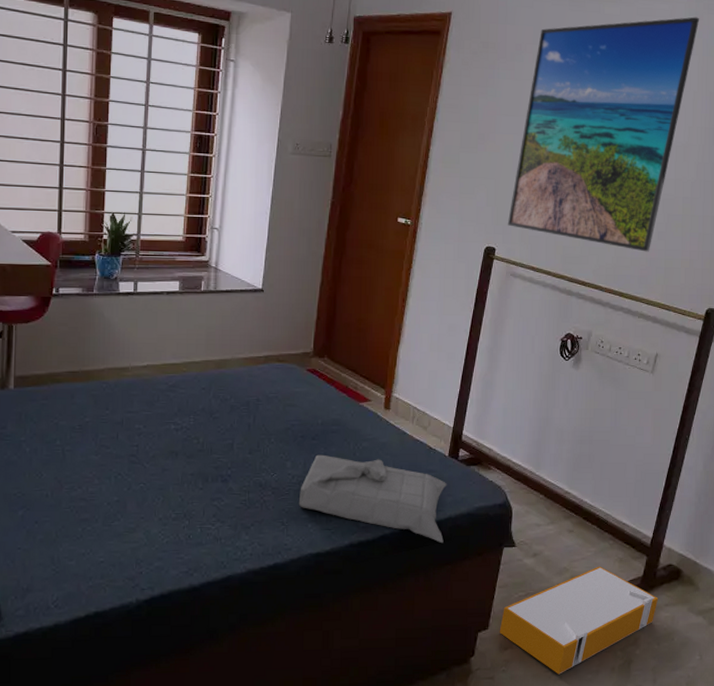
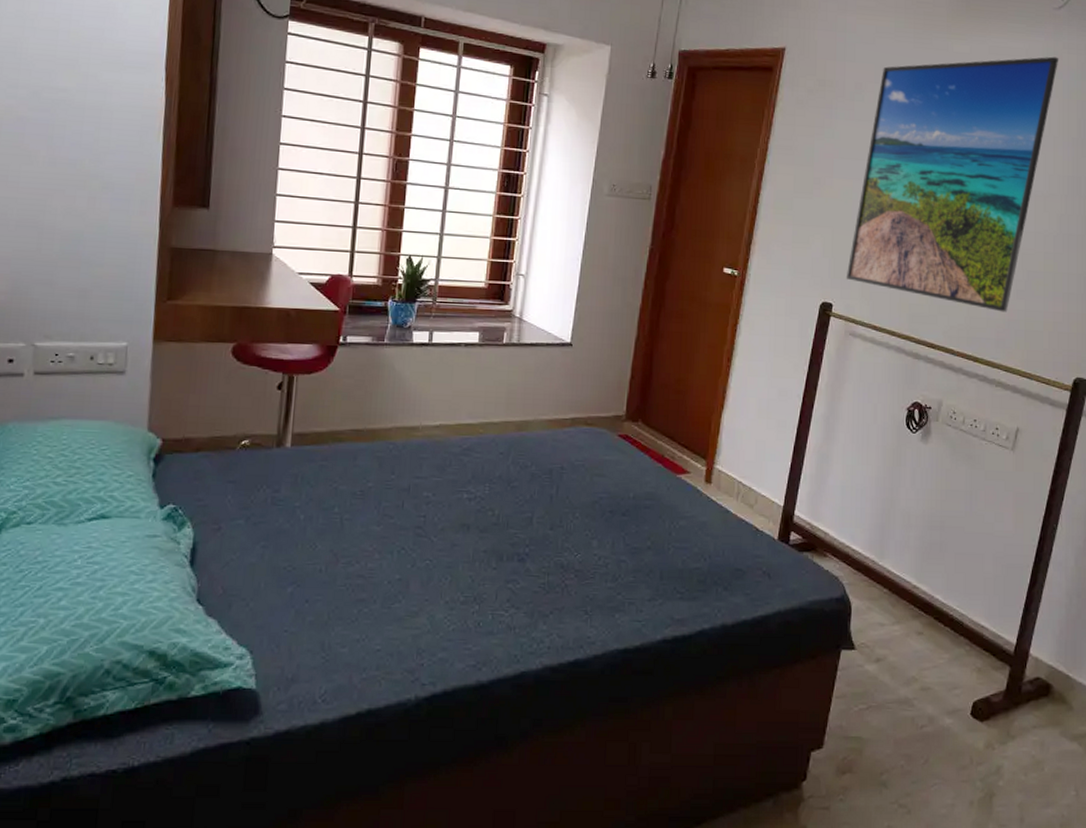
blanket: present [298,454,447,543] -> none [604,533,776,642]
storage bin: present [499,566,659,675] -> none [836,676,1025,807]

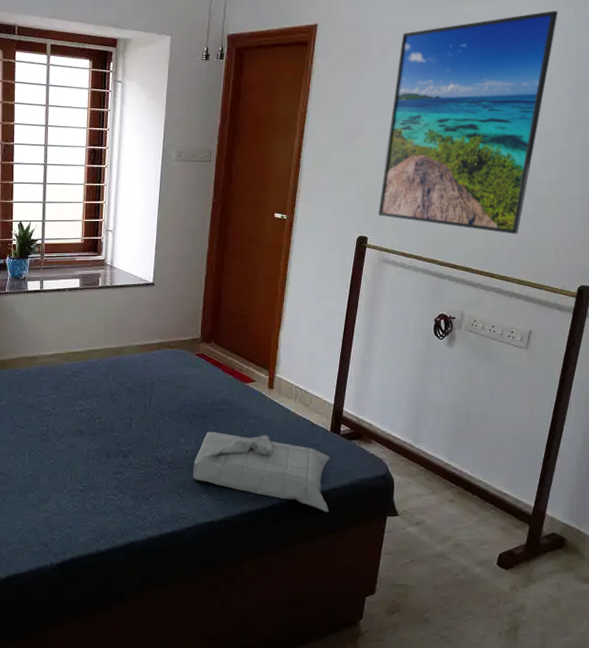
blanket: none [604,533,776,642] -> present [192,431,330,512]

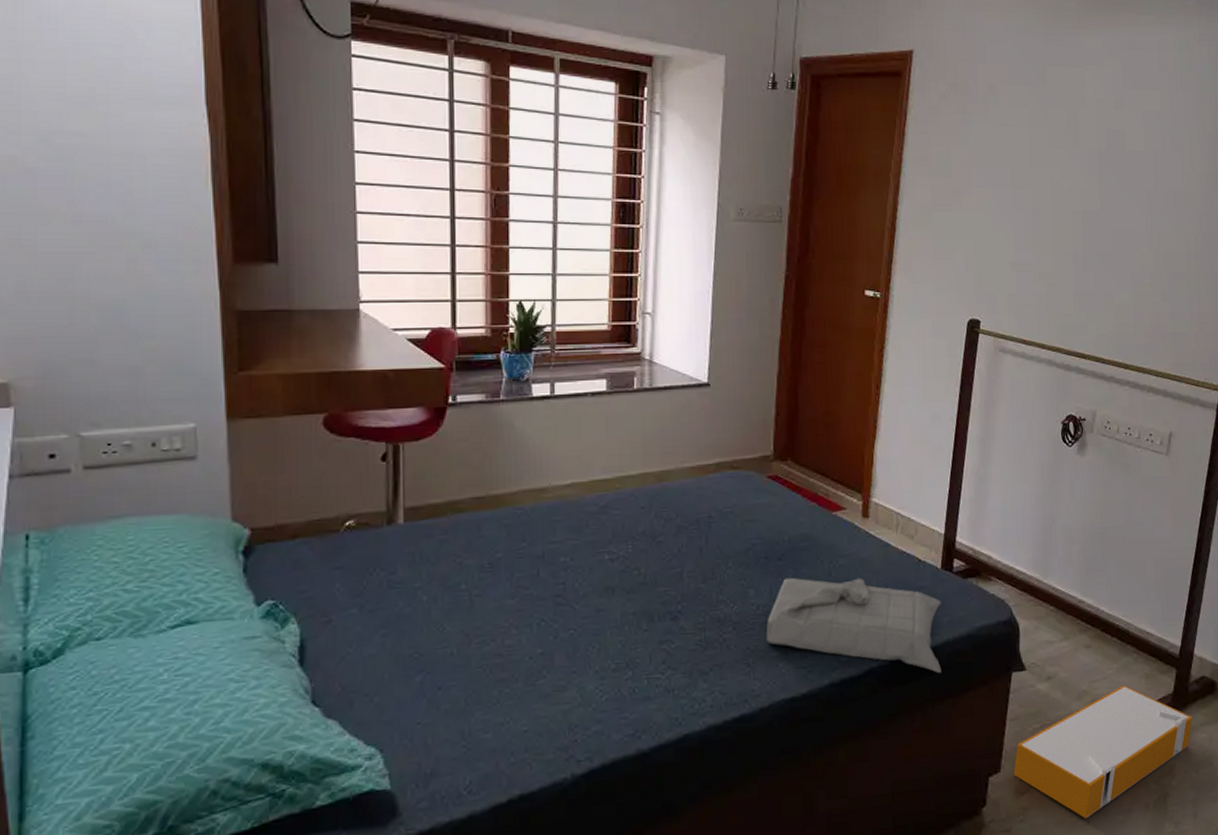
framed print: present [378,10,559,234] -> none [992,49,1191,316]
storage bin: none [386,534,543,638] -> present [1013,685,1193,819]

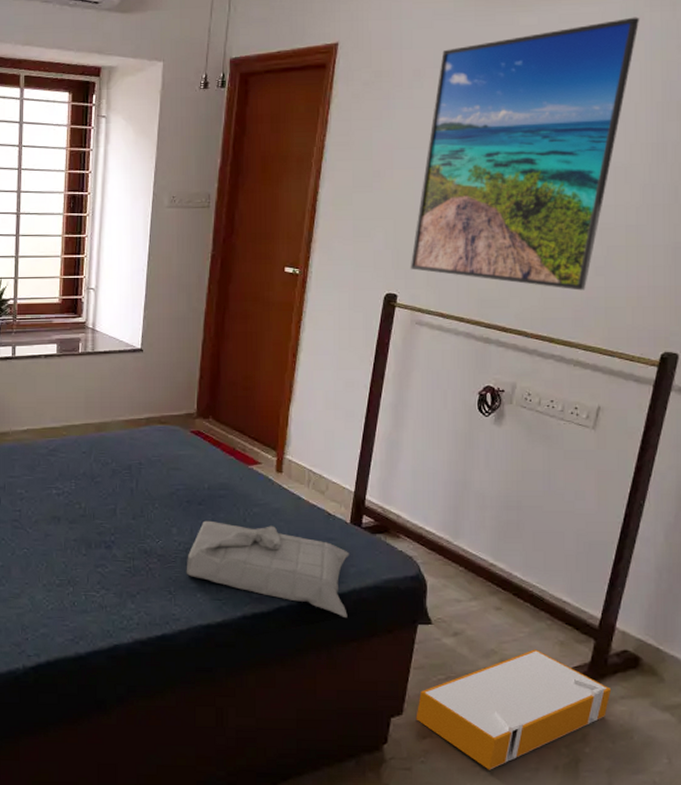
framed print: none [992,49,1191,316] -> present [410,17,640,291]

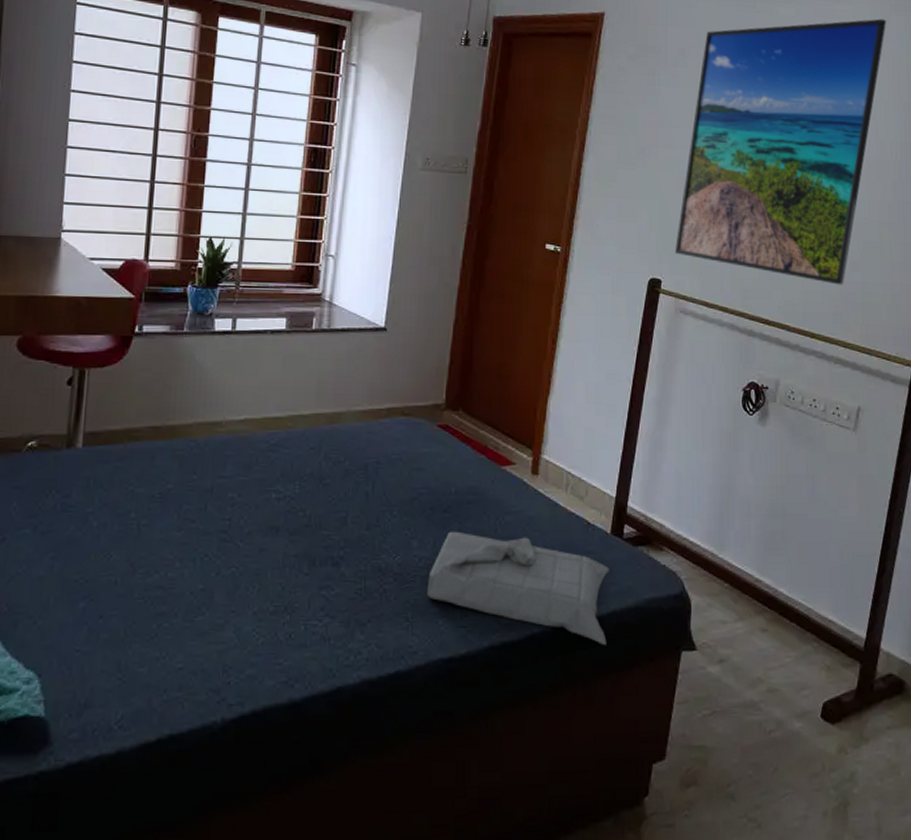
storage bin: present [416,649,612,770] -> none [679,676,878,821]

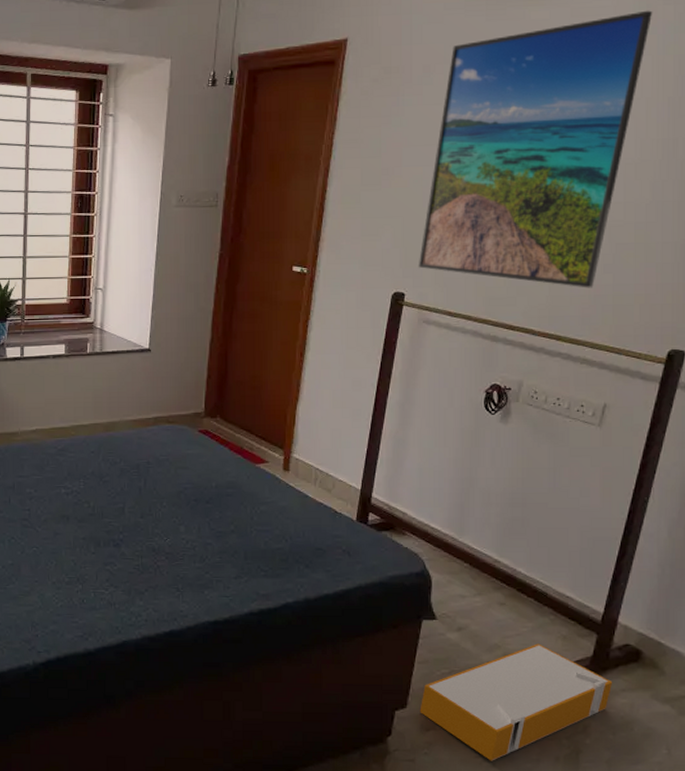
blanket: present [426,531,610,645] -> none [193,519,355,613]
storage bin: none [679,676,878,821] -> present [419,643,613,761]

